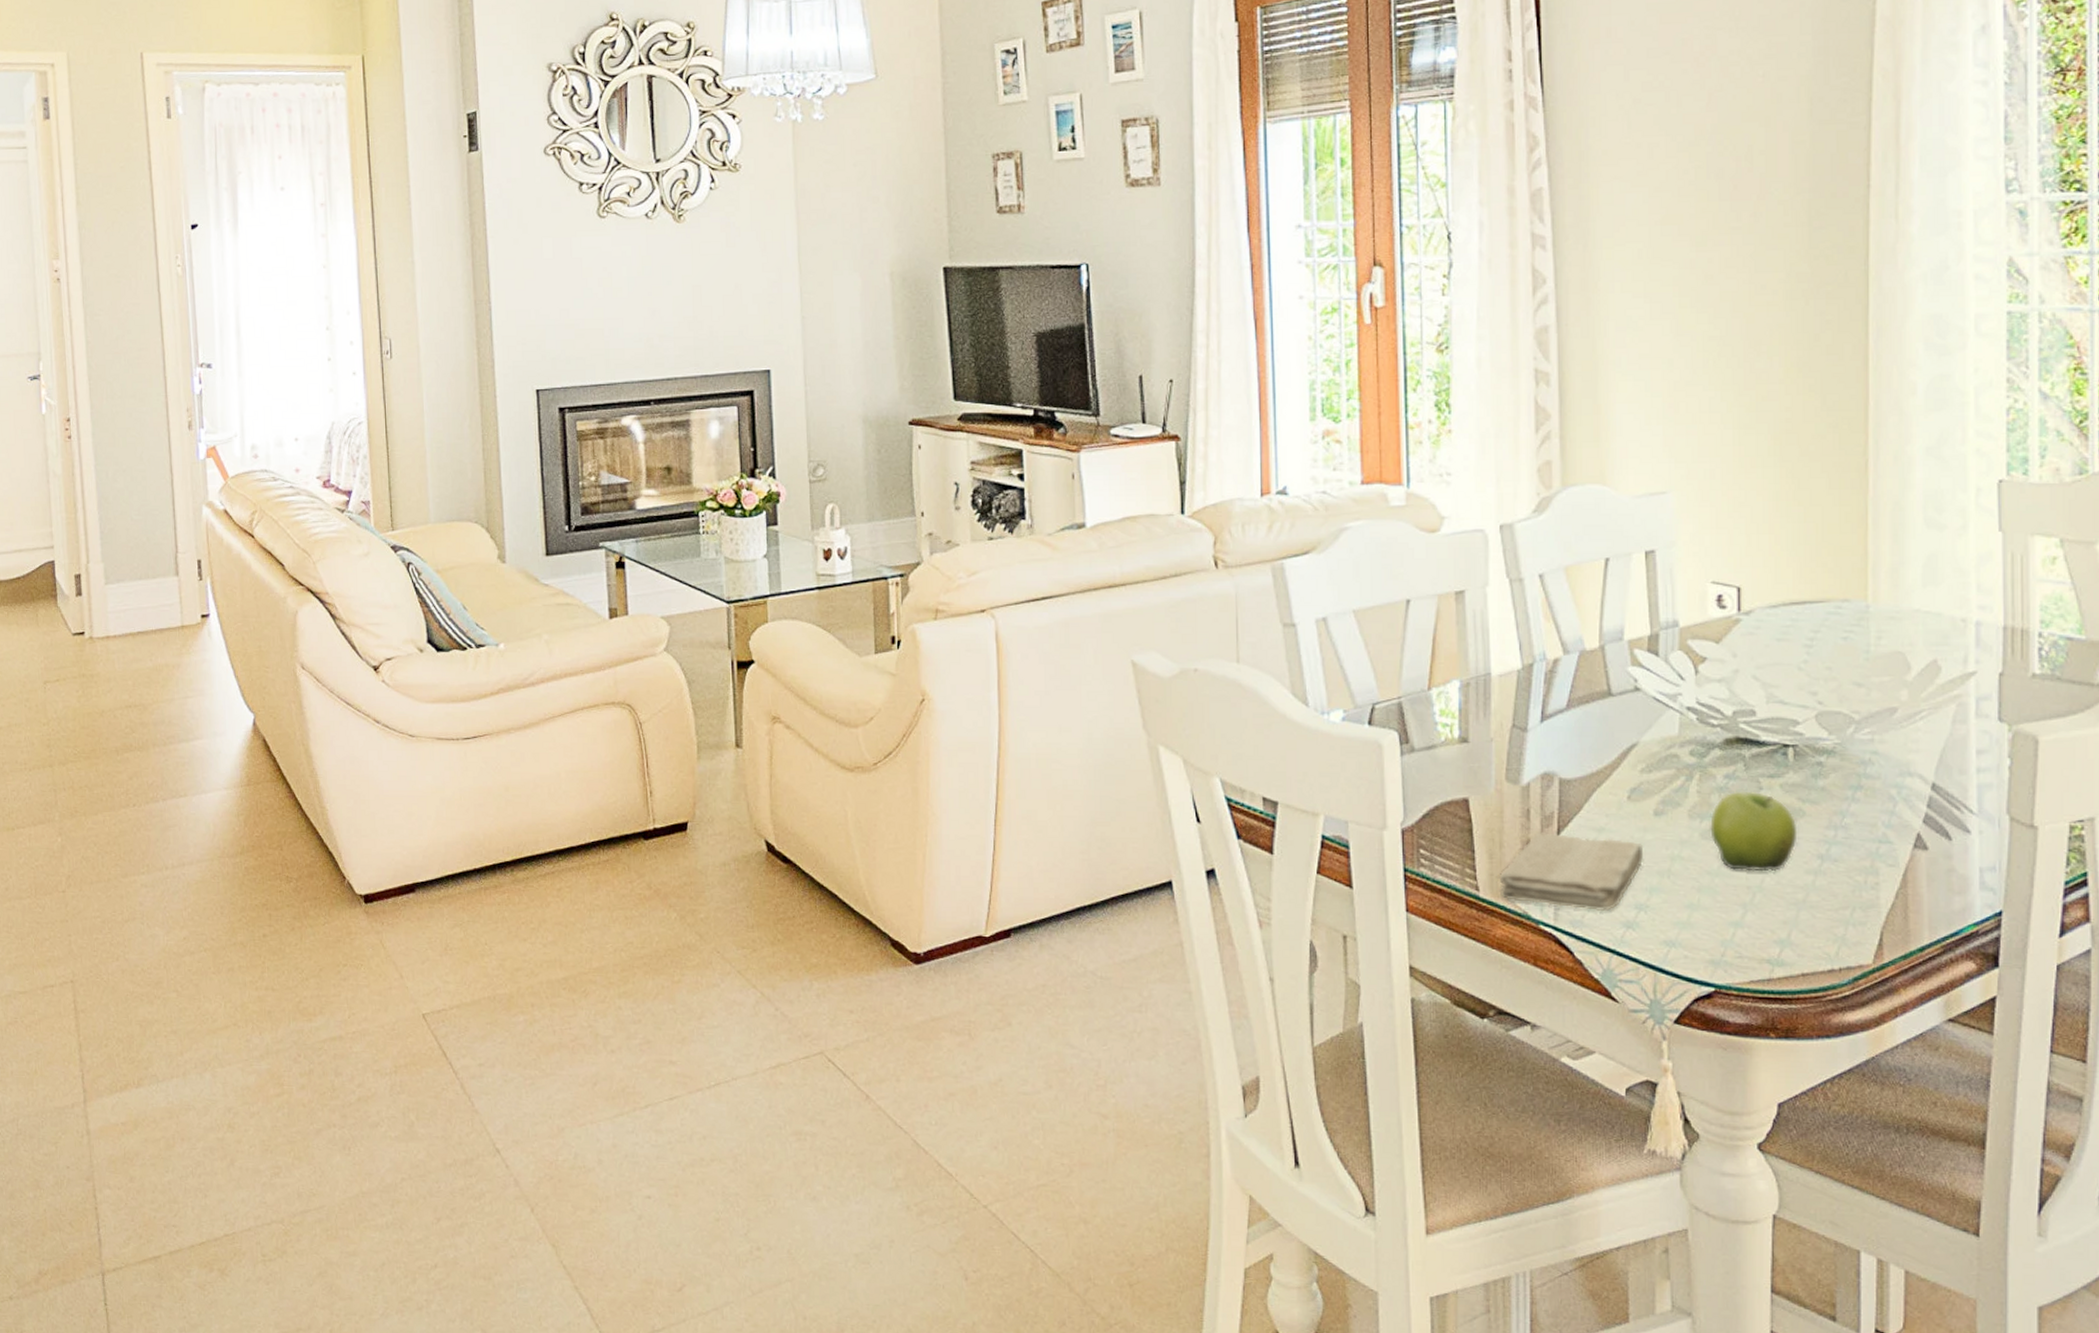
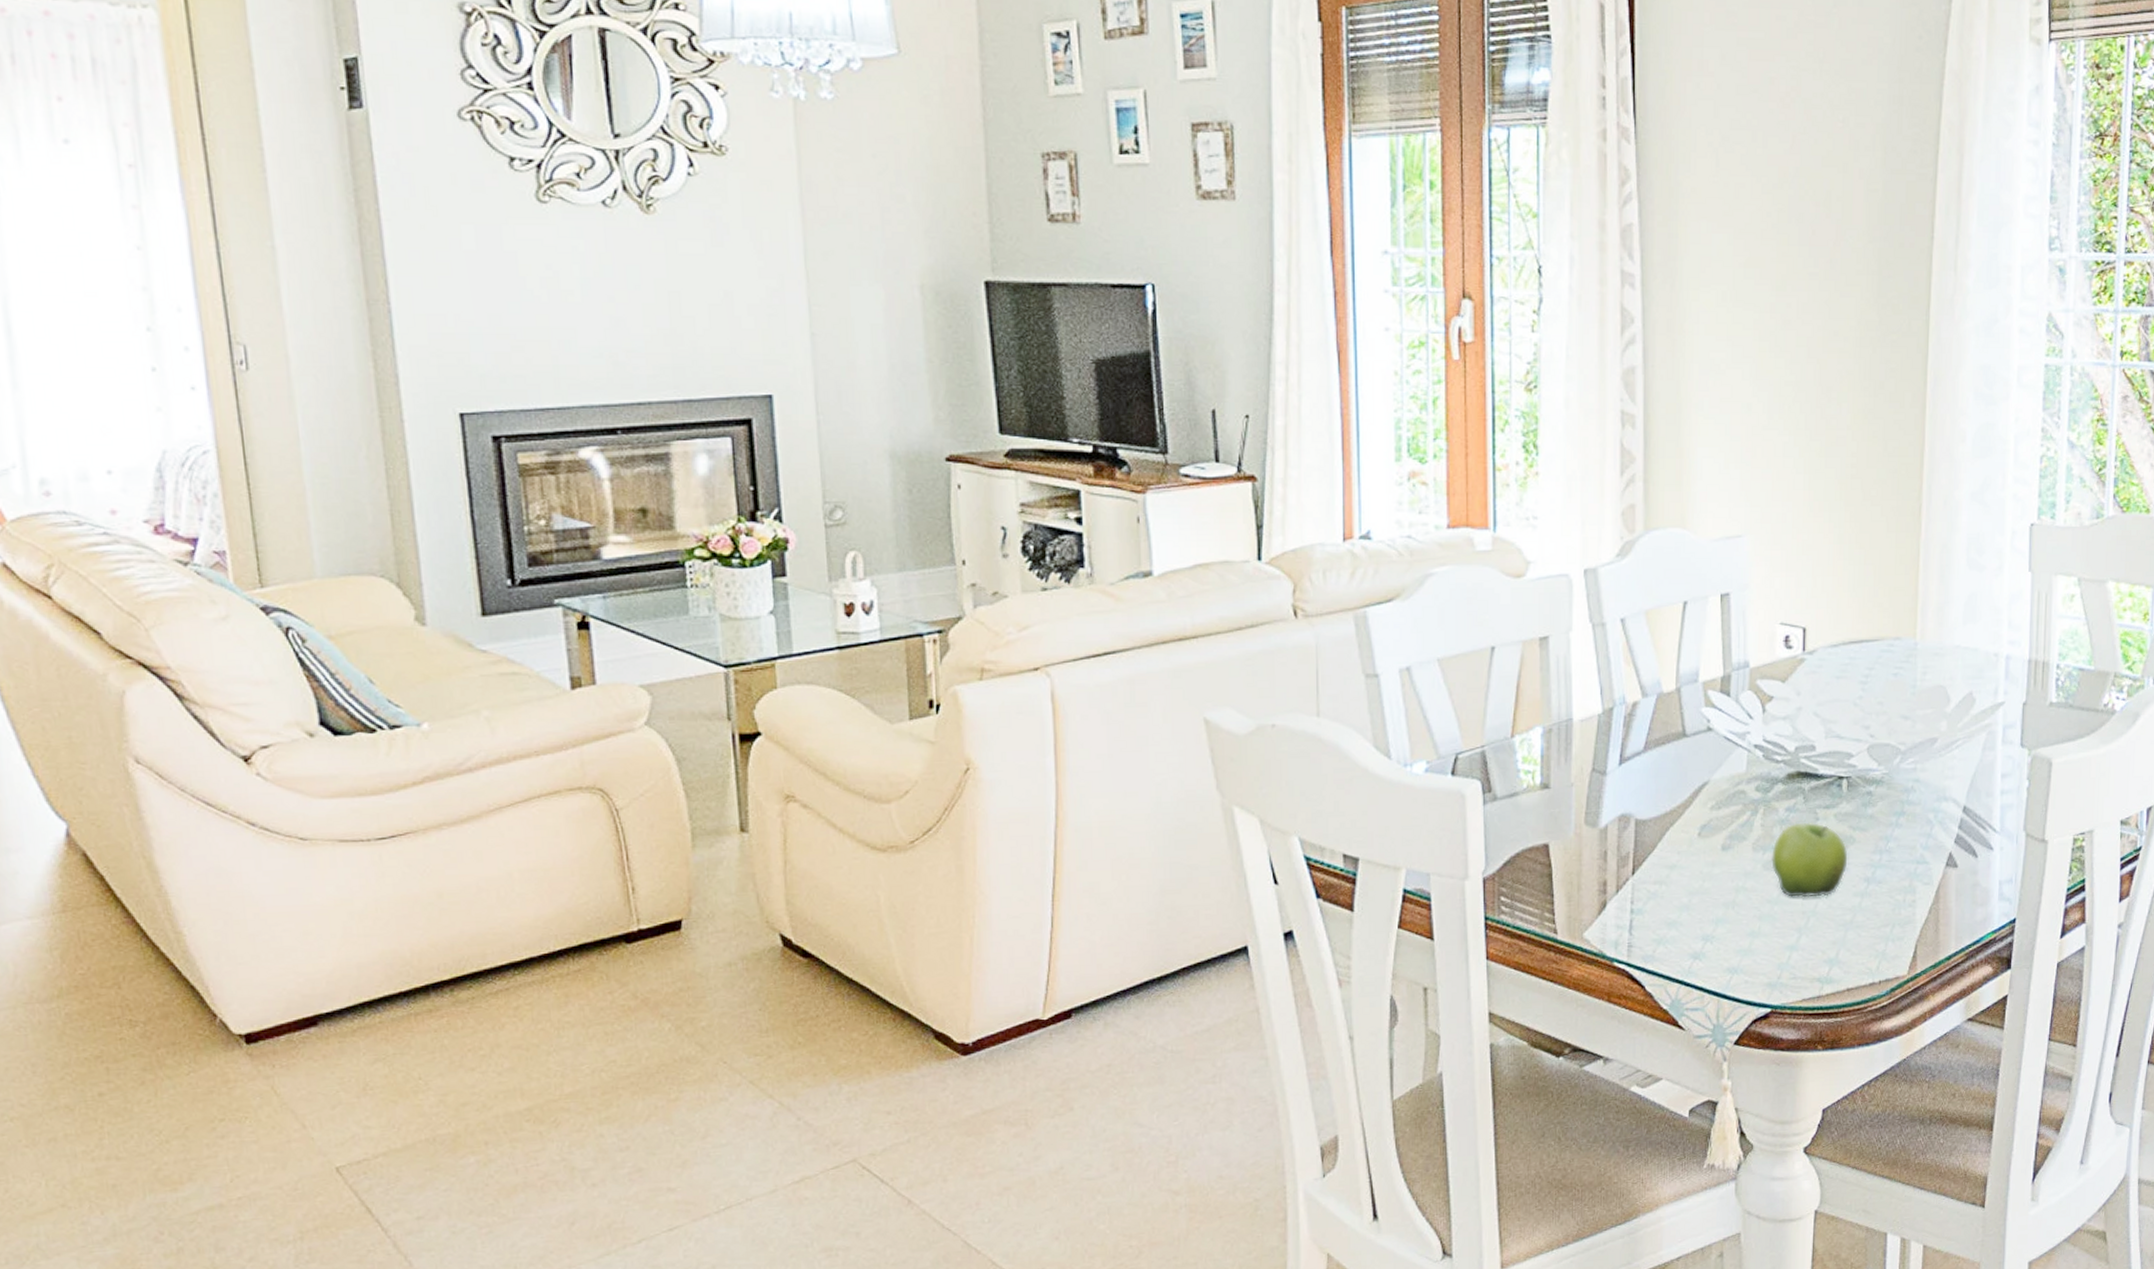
washcloth: present [1499,833,1644,912] -> none [1576,872,1712,946]

